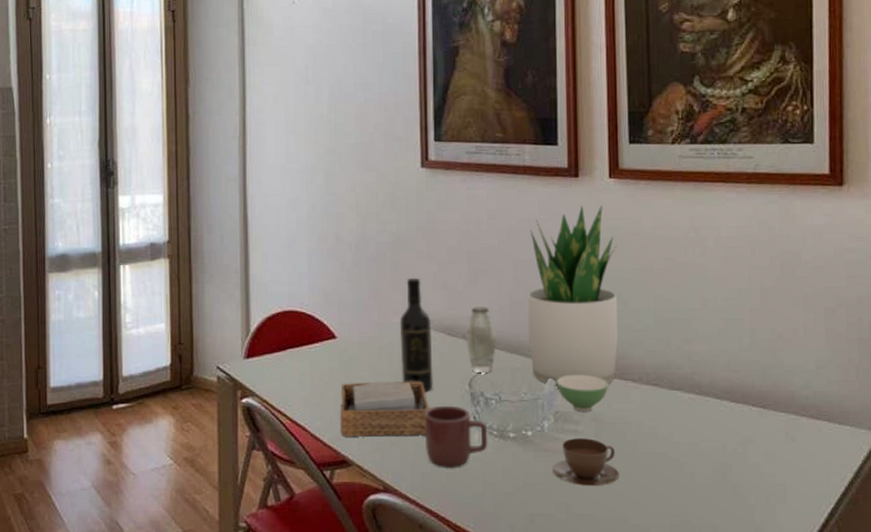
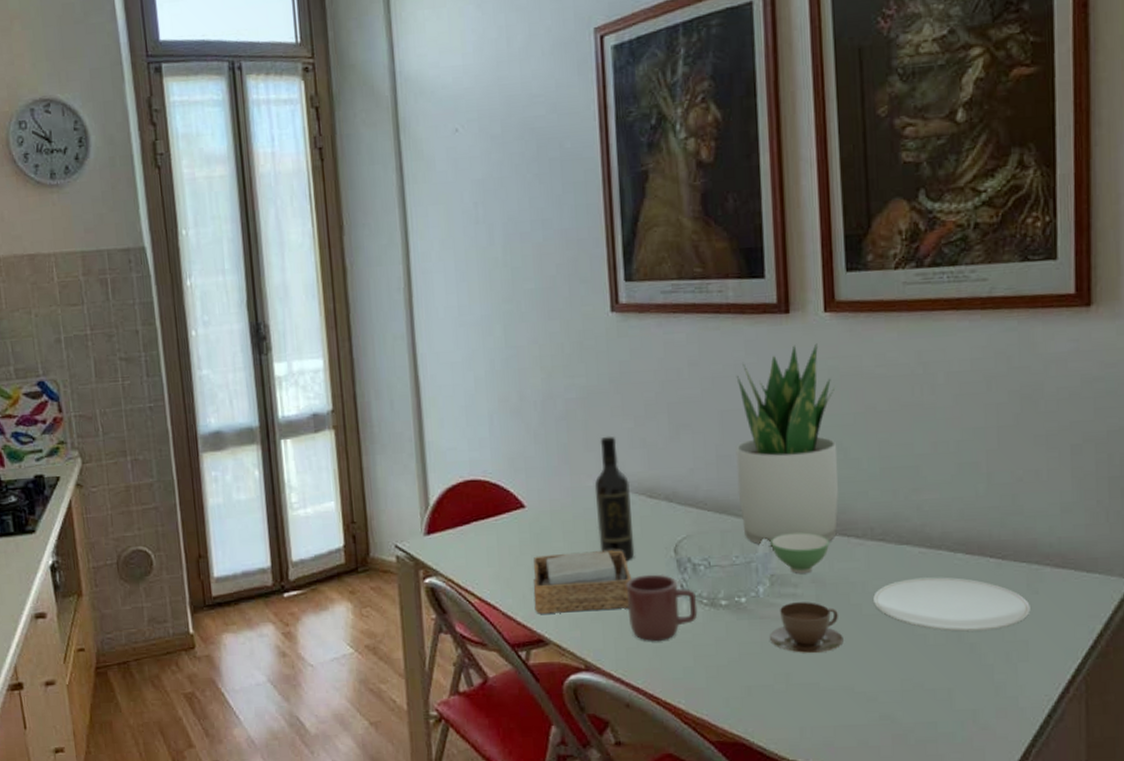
vase: present [466,307,496,372] -> none [669,464,703,537]
plate: none [647,422,788,473] -> present [873,577,1030,632]

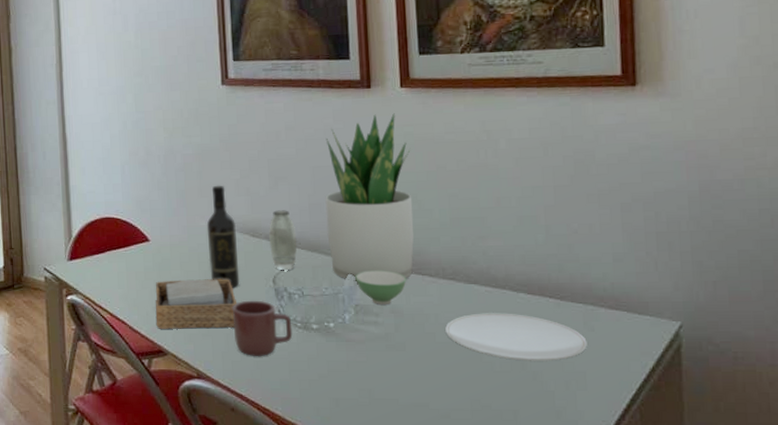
vase: none [669,464,703,537] -> present [269,210,297,270]
teacup: present [770,602,844,654] -> none [355,329,419,374]

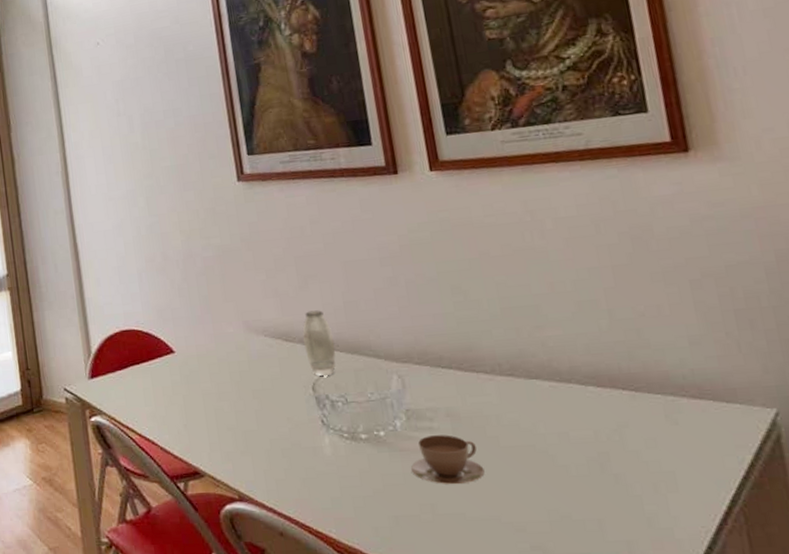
napkin holder: present [155,279,238,329] -> none [185,389,276,448]
wine bottle: present [206,185,240,288] -> none [234,287,277,398]
mug: present [232,300,293,357] -> none [270,410,340,474]
planter: present [325,113,415,281] -> none [354,199,466,384]
bowl: present [355,270,407,304] -> none [402,369,460,408]
teacup: none [355,329,419,374] -> present [411,435,485,485]
plate: present [445,313,587,361] -> none [509,409,673,463]

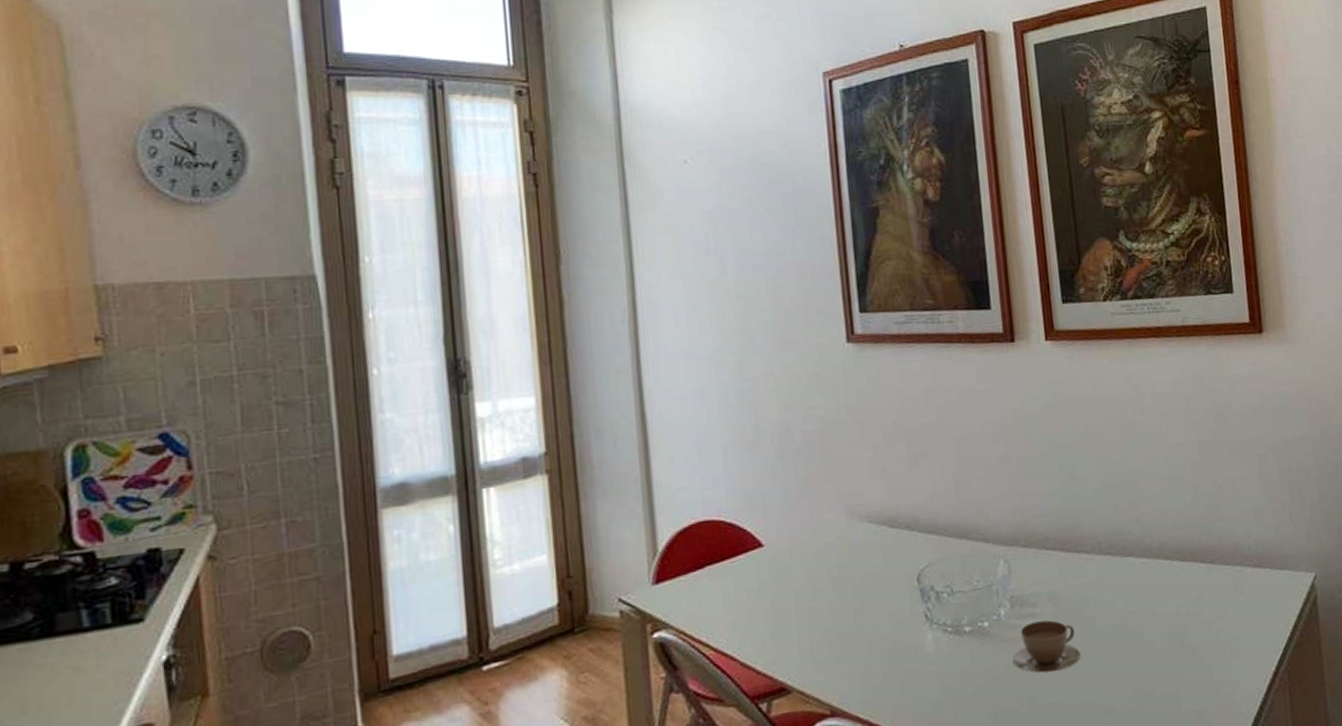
vase: present [302,310,336,376] -> none [910,491,943,565]

